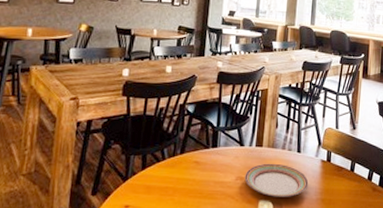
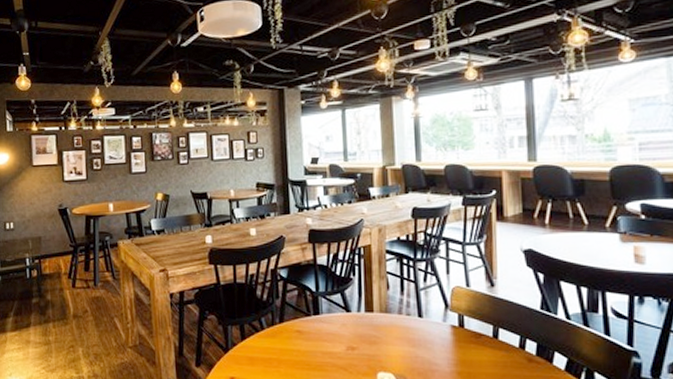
plate: present [244,163,309,197] -> none [356,330,438,369]

